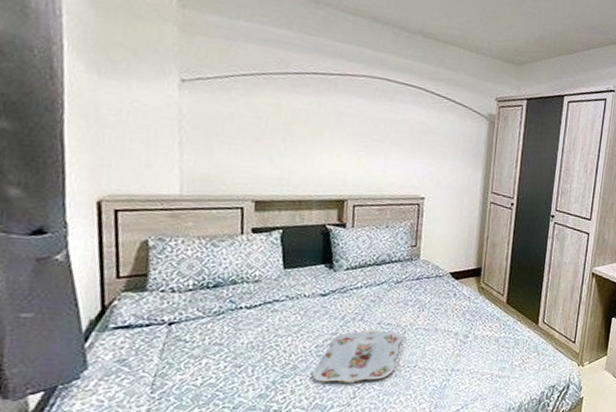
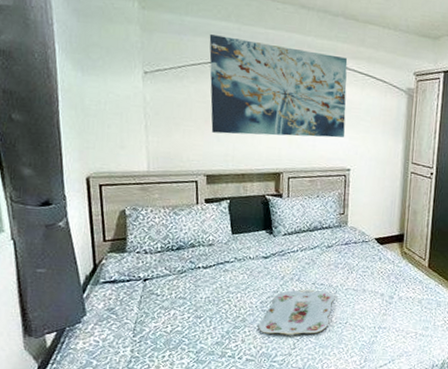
wall art: none [263,42,425,164] -> present [209,34,348,138]

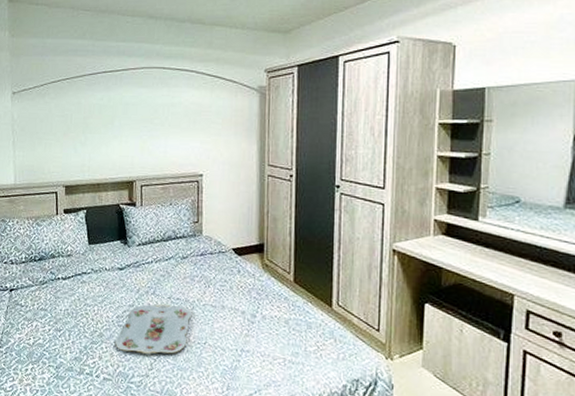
wall art: present [209,34,348,138] -> none [67,53,196,145]

